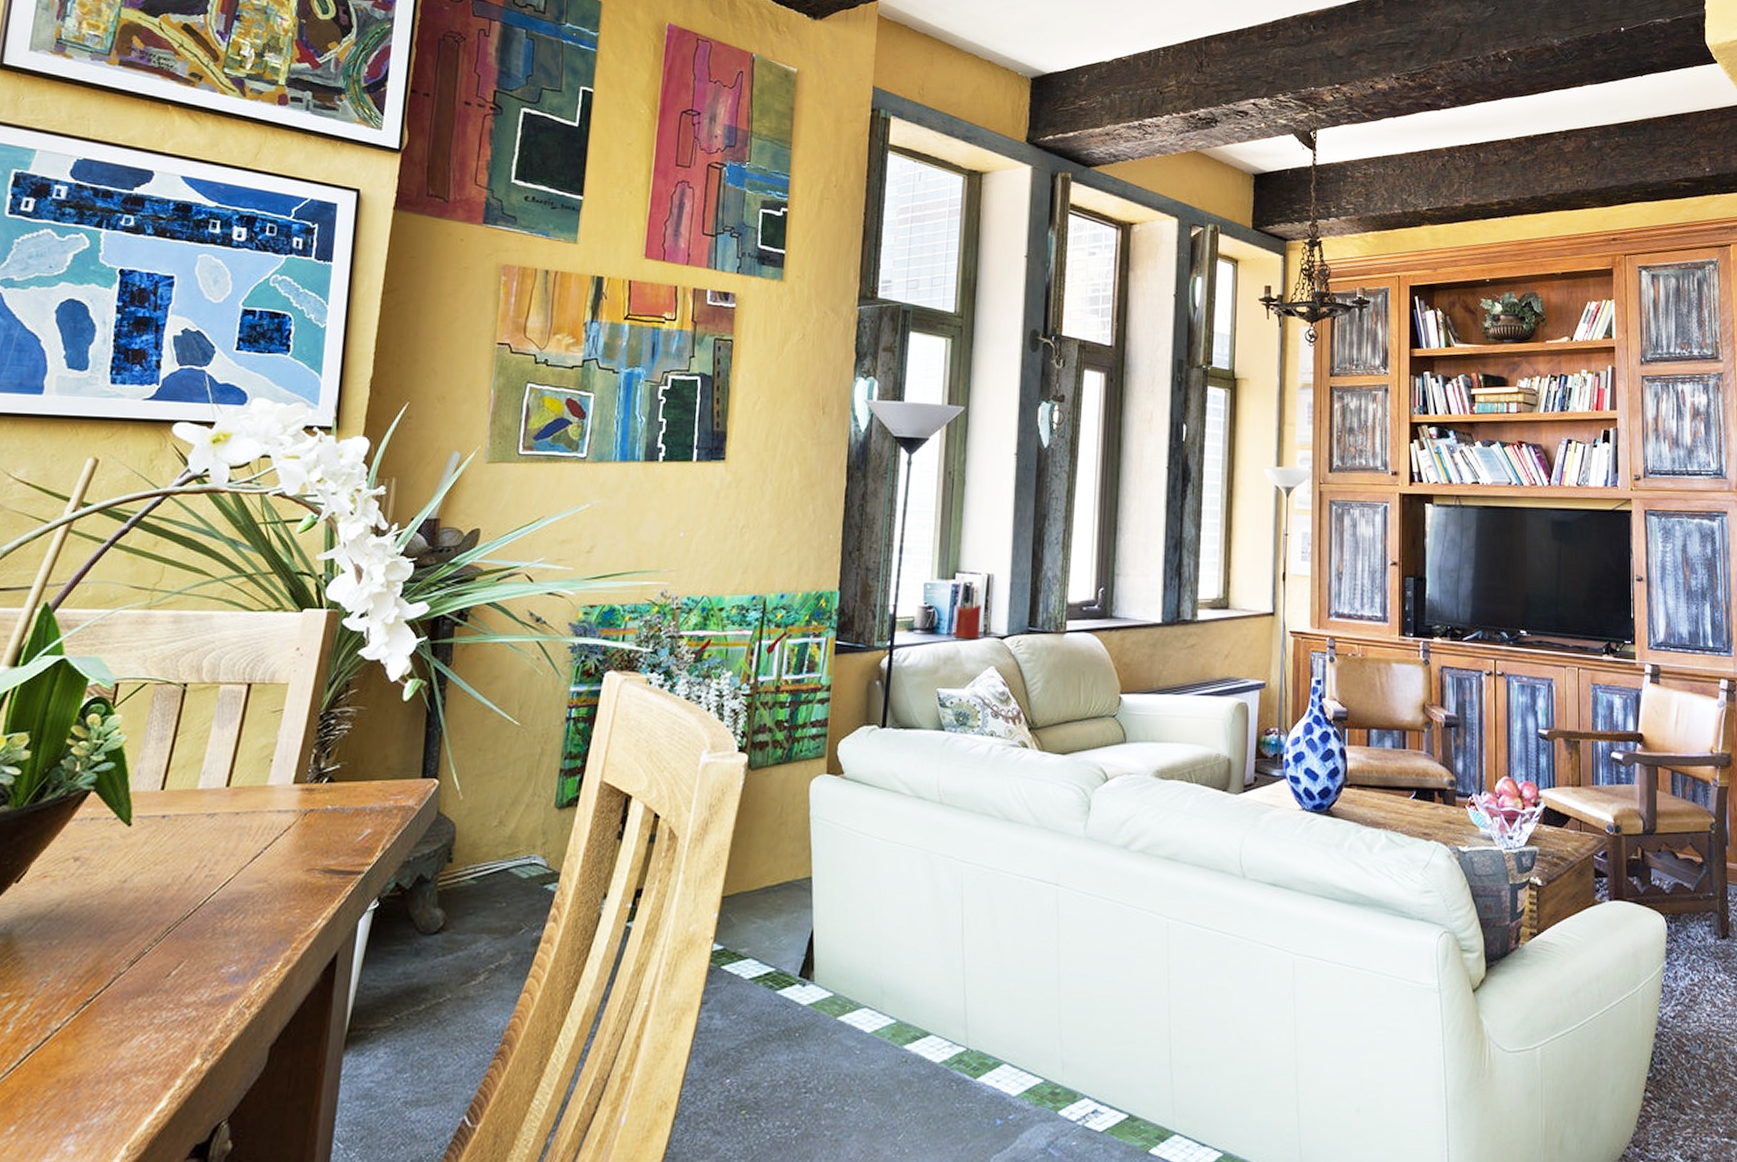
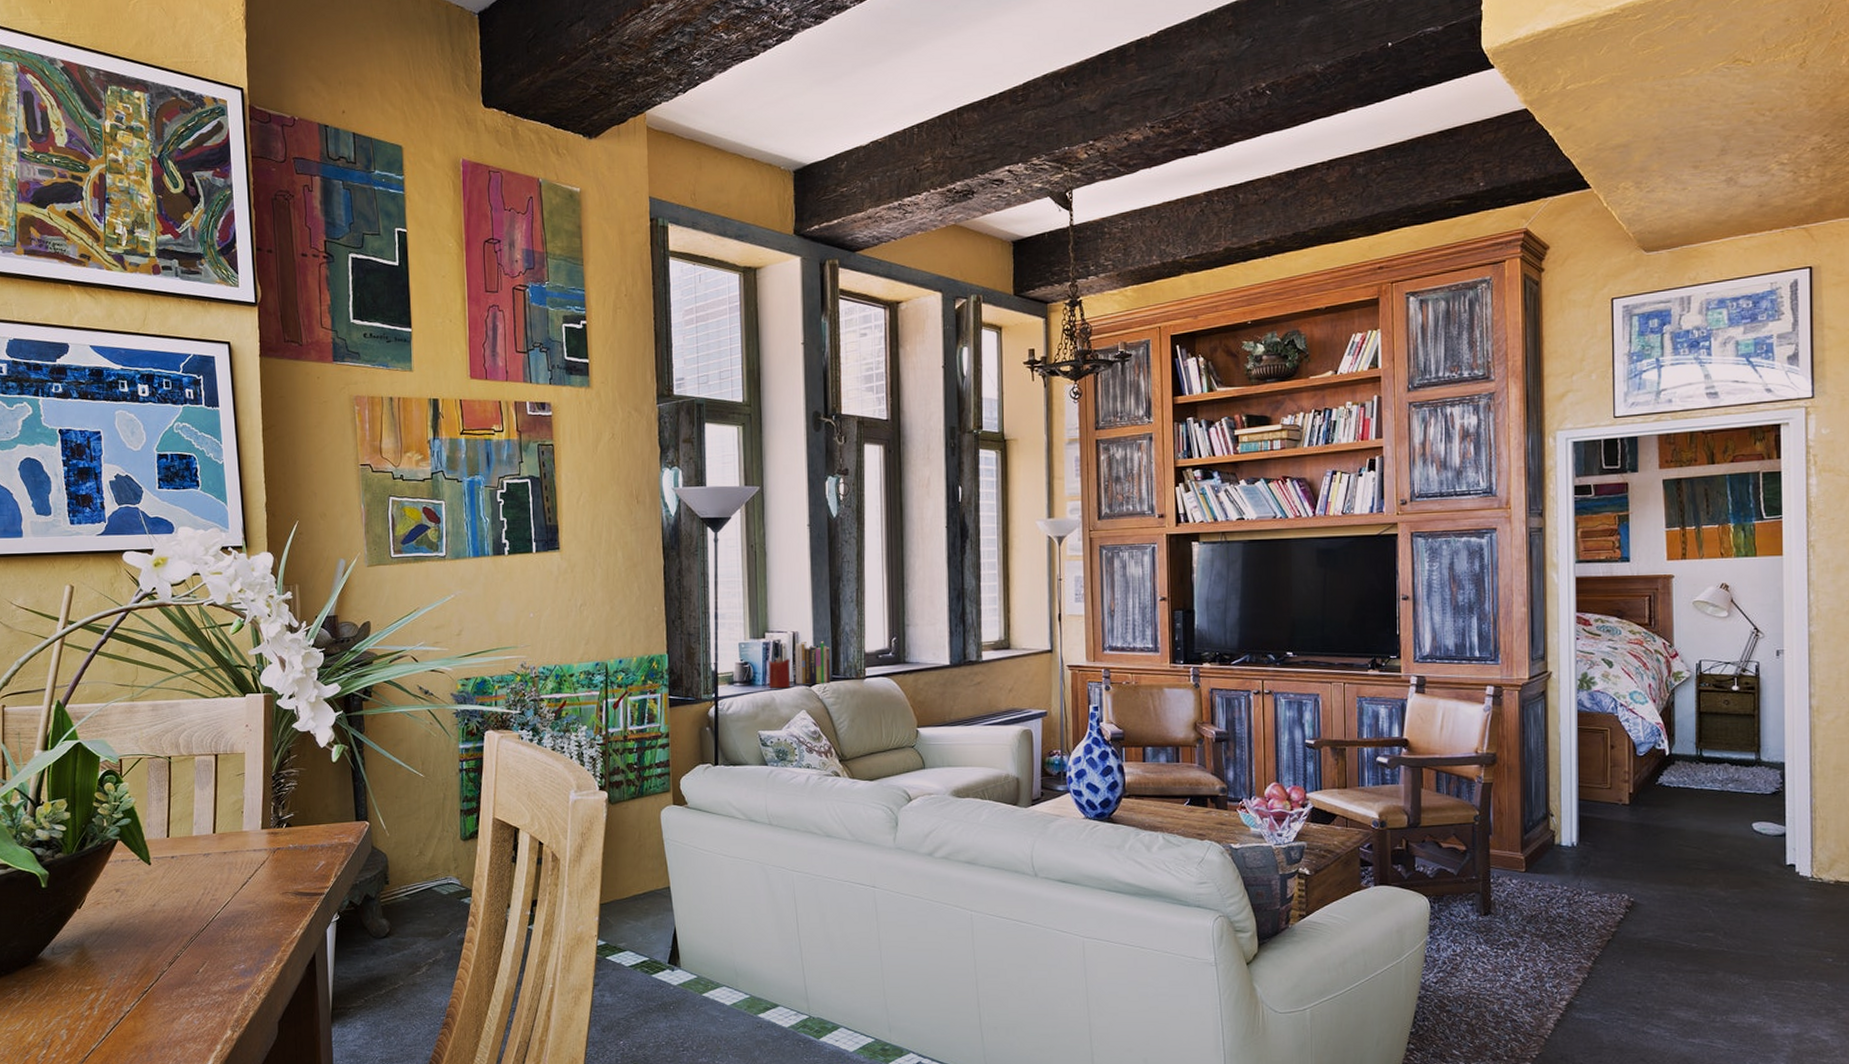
books: none [986,586,1029,637] -> present [795,640,831,685]

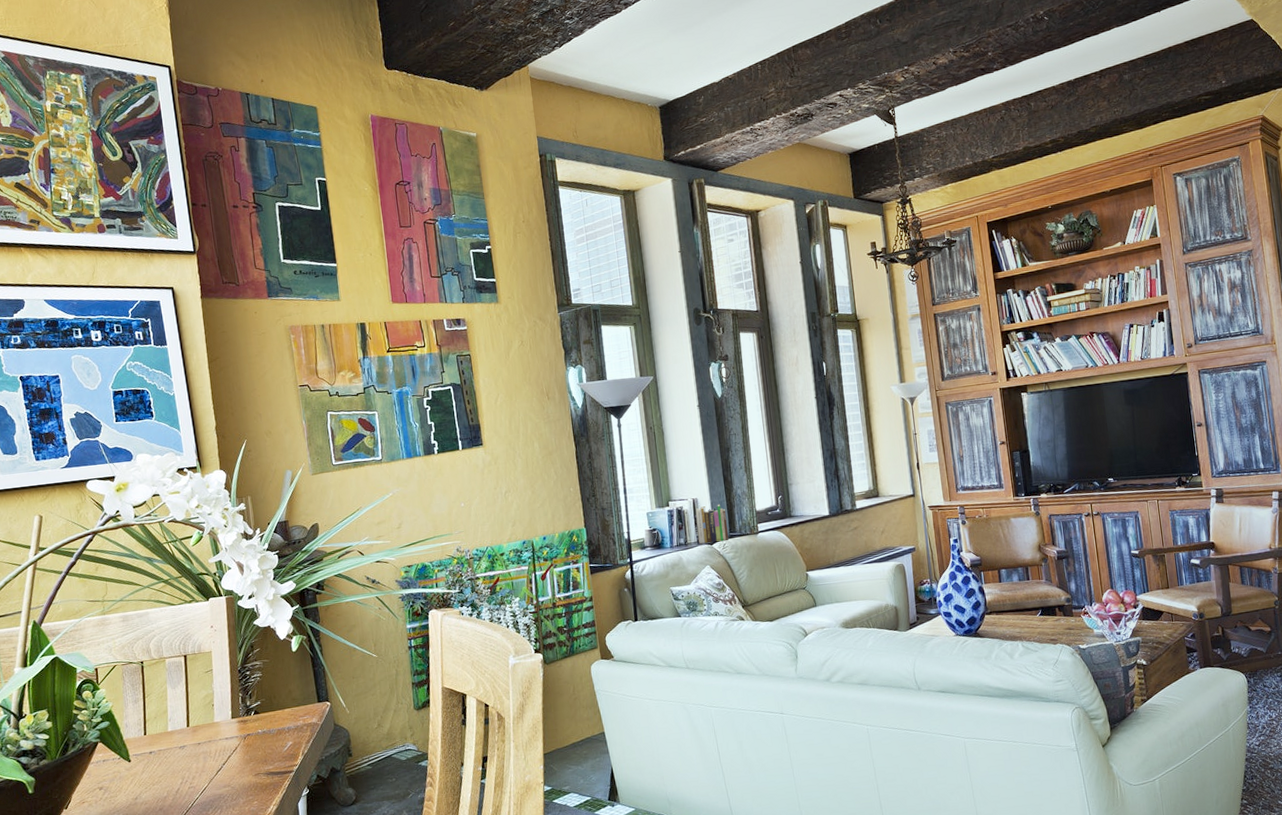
candle: present [768,656,791,689] -> none [674,521,695,549]

